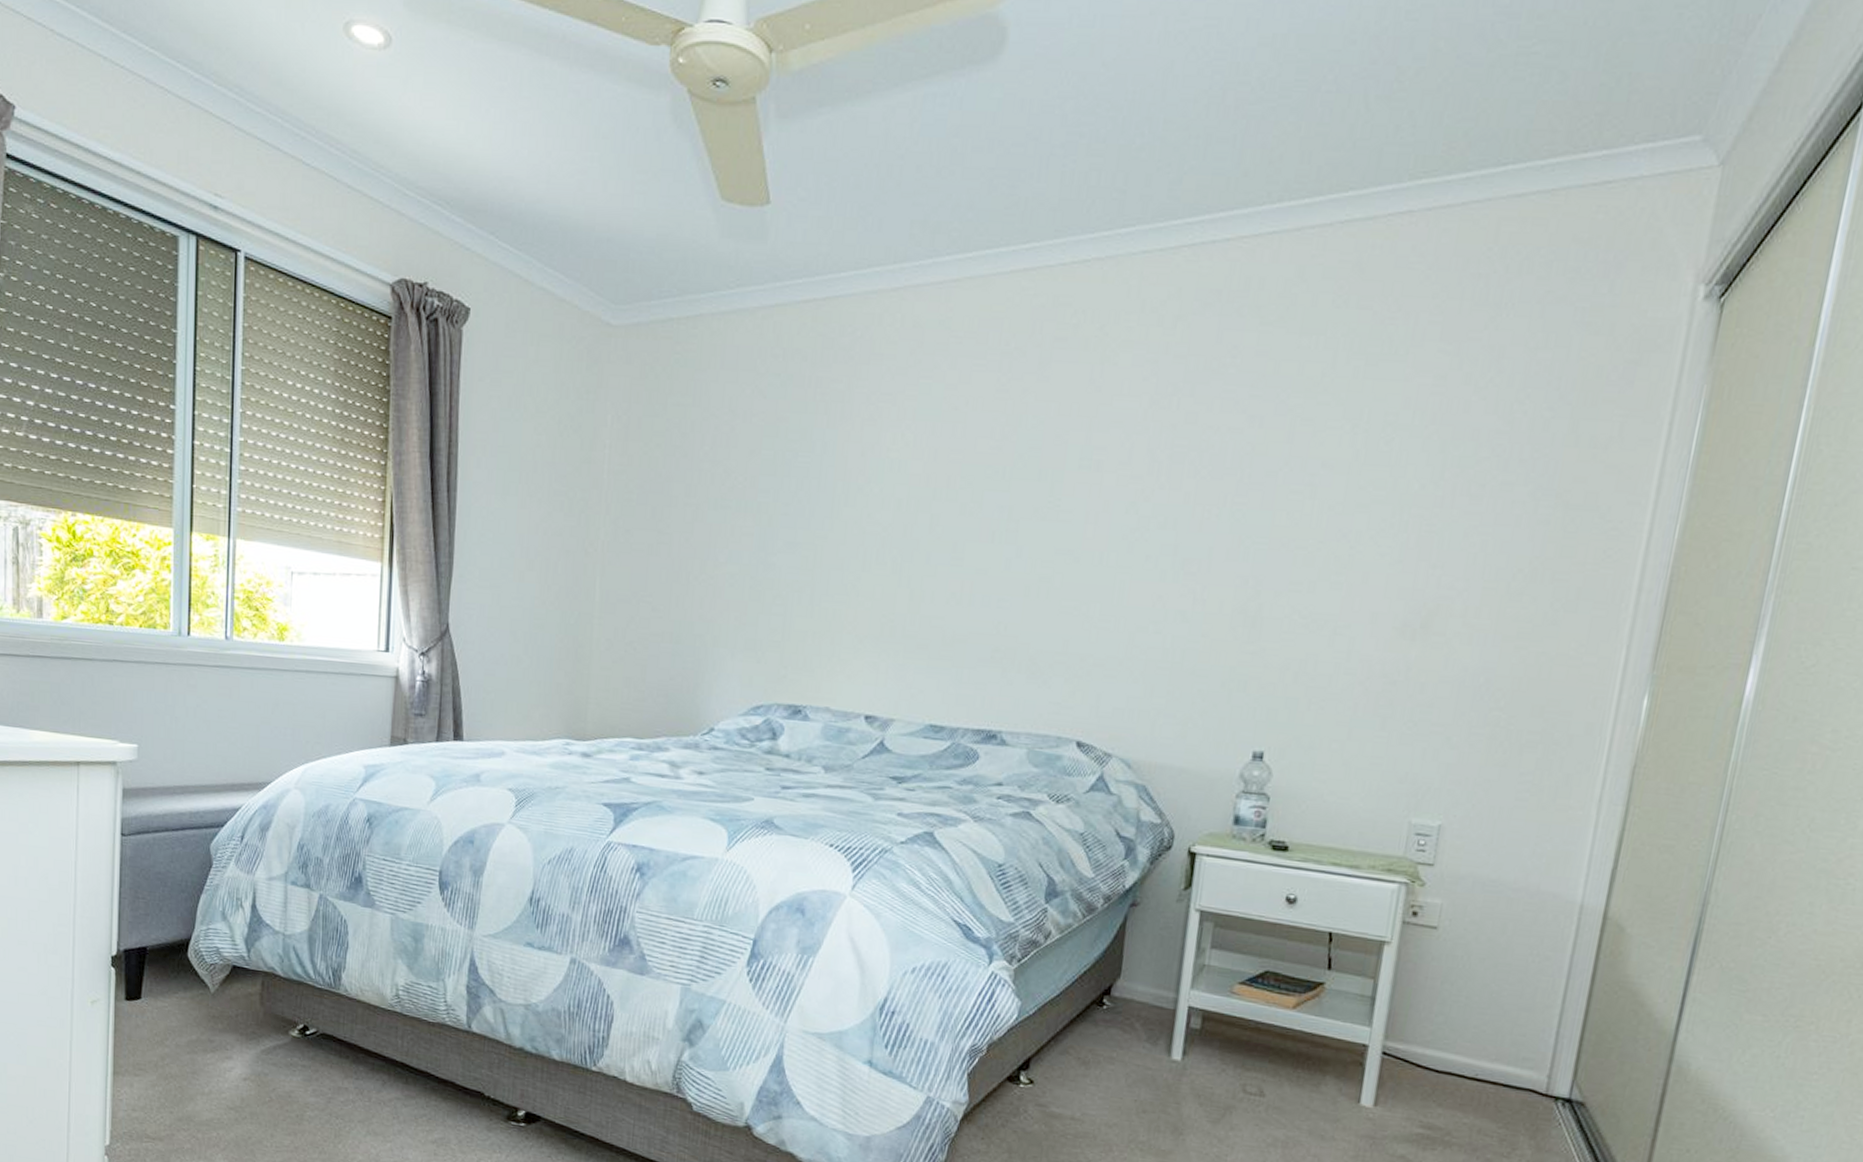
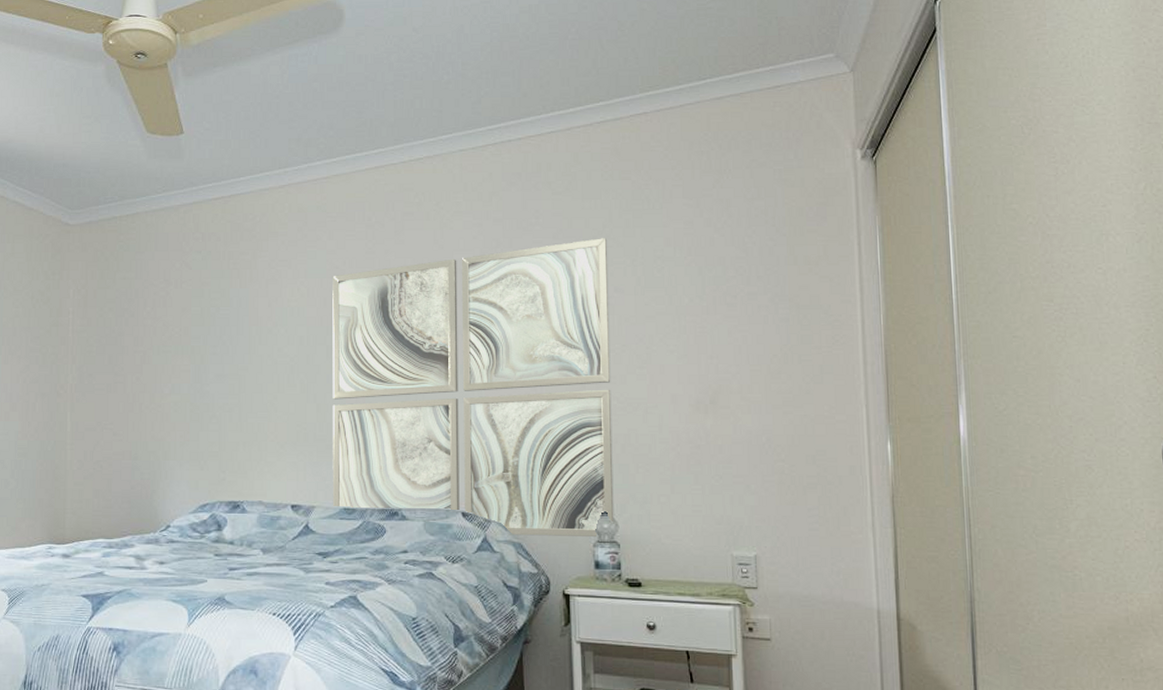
wall art: none [915,391,1324,787] -> present [332,238,614,538]

